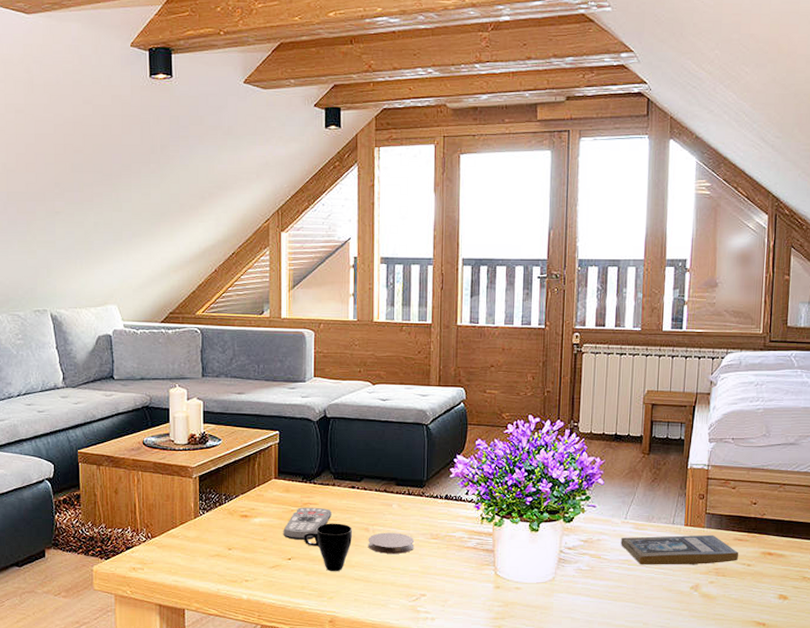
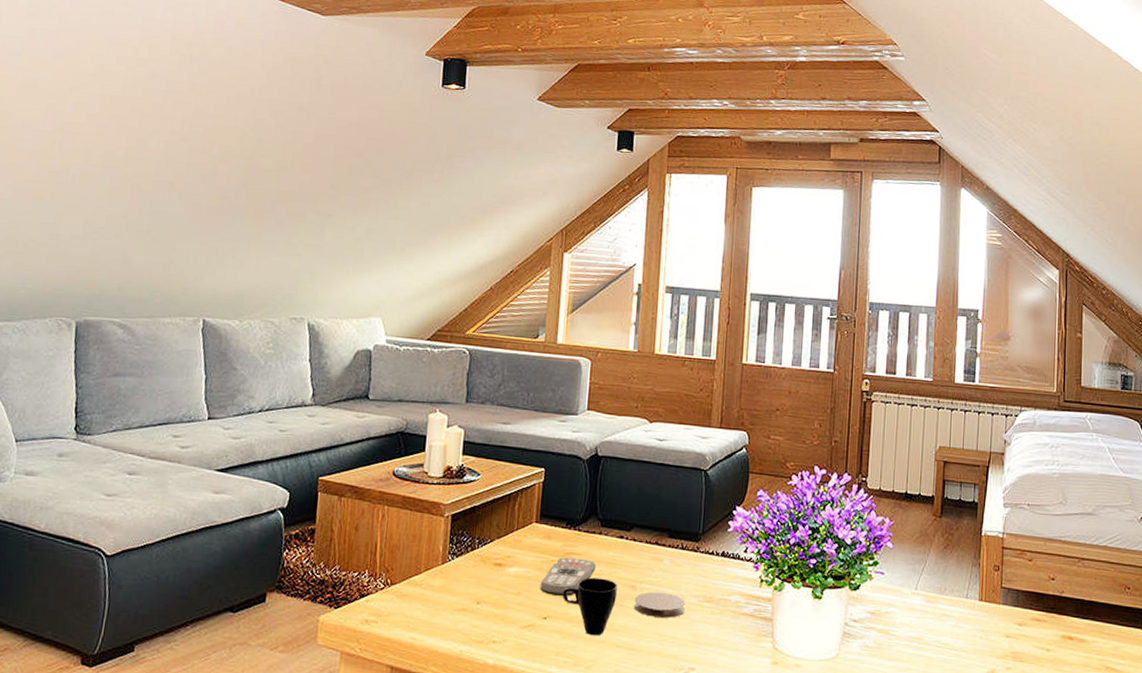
book: present [621,534,738,565] -> none [911,611,1037,647]

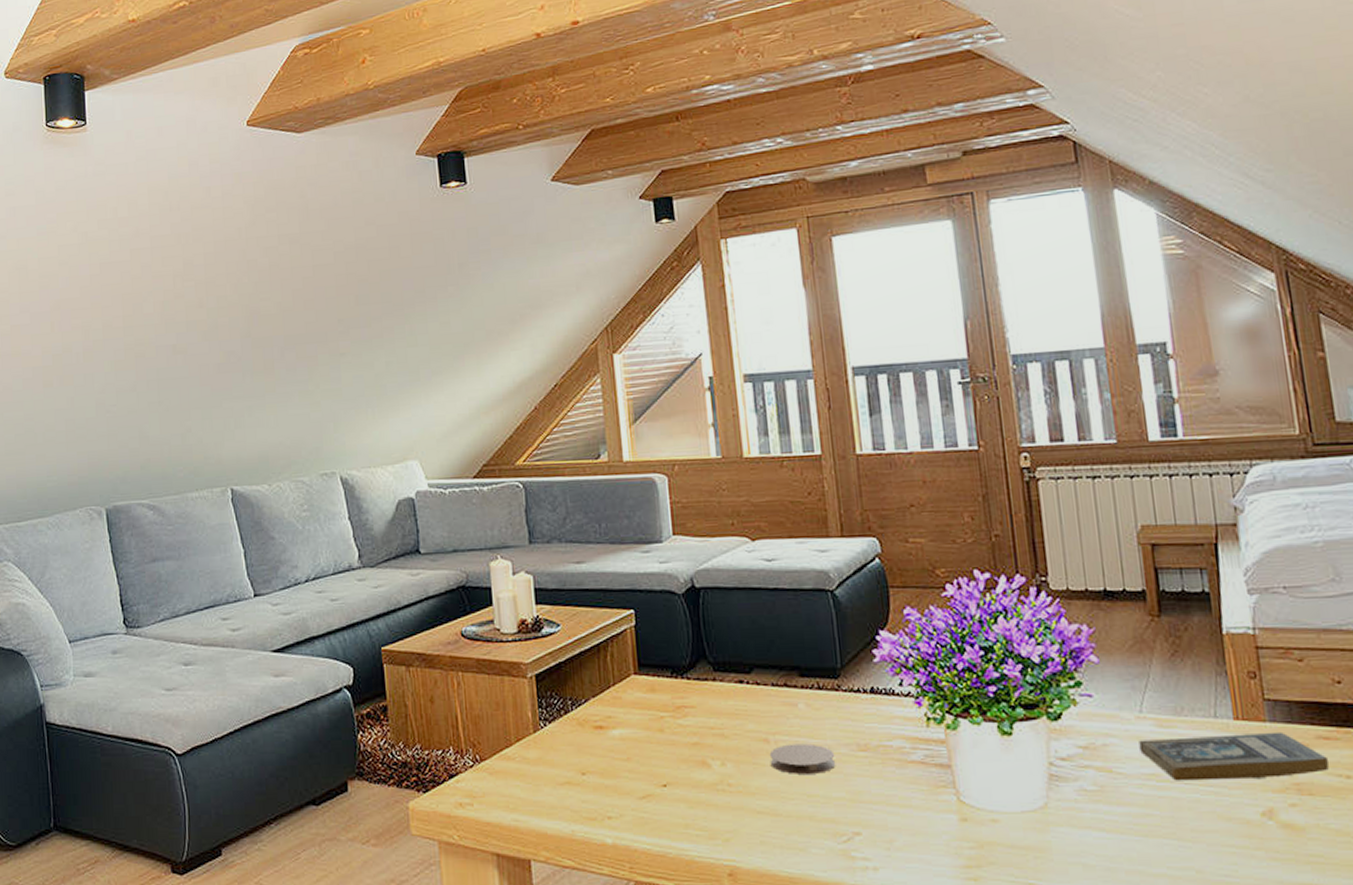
remote control: present [540,557,596,596] -> none [652,711,716,758]
cup: present [562,577,618,636] -> none [681,733,748,803]
book: none [911,611,1037,647] -> present [1139,731,1329,781]

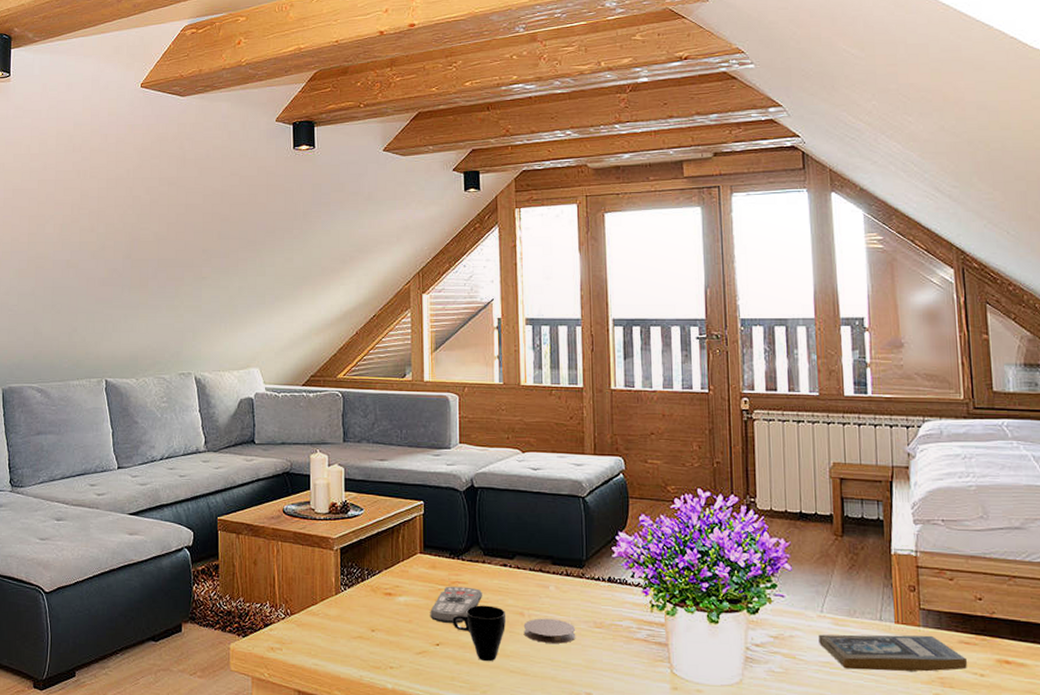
remote control: none [652,711,716,758] -> present [430,586,482,623]
cup: none [681,733,748,803] -> present [452,605,507,662]

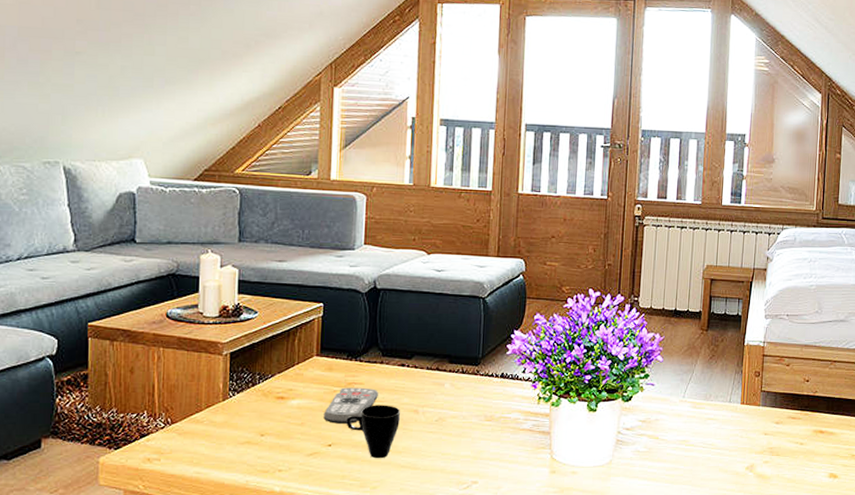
coaster: present [523,618,576,644] -> none [416,414,467,438]
book: present [818,634,967,672] -> none [678,413,792,446]

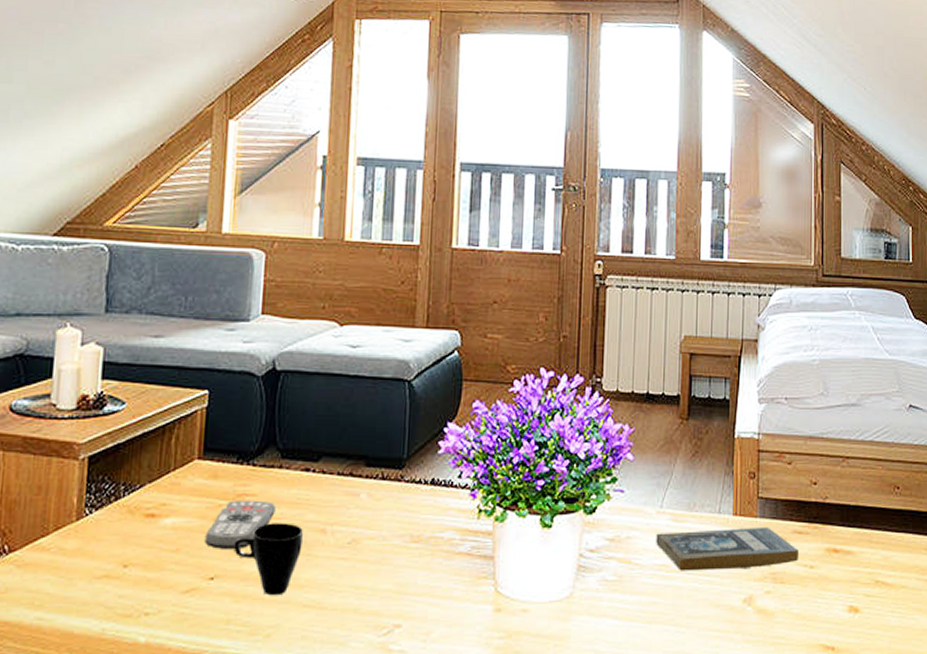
book: none [678,413,792,446] -> present [656,526,798,571]

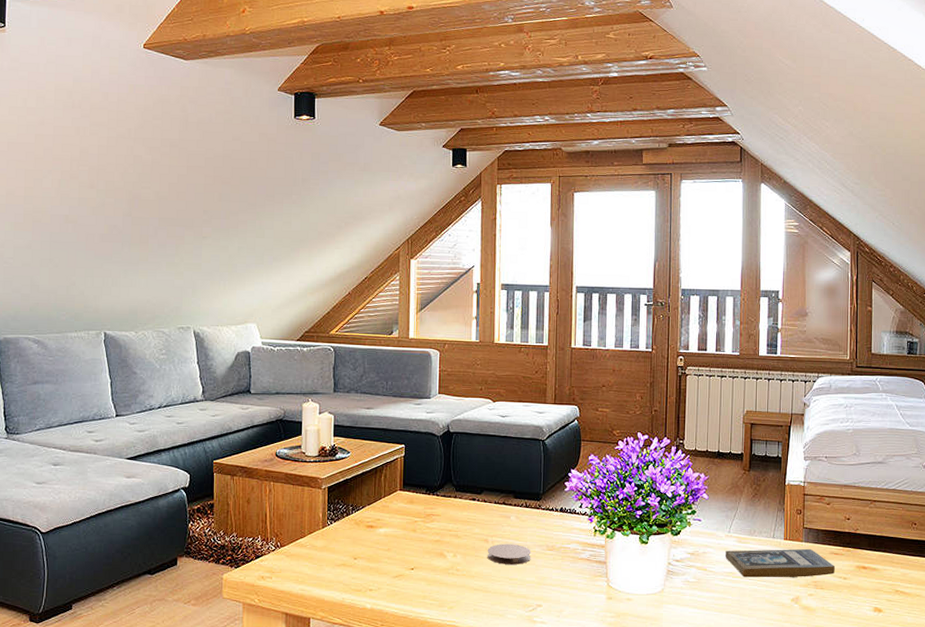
remote control: present [205,500,276,549] -> none [406,518,453,550]
cup: present [234,523,304,596] -> none [426,534,473,582]
coaster: none [323,534,388,566] -> present [487,543,531,565]

